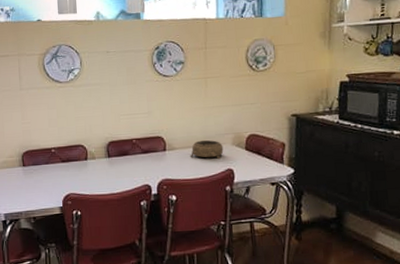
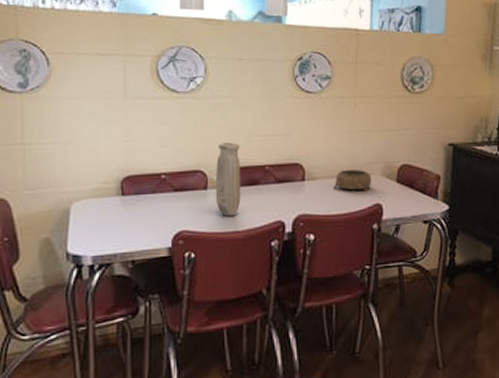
vase: none [93,121,115,182] -> present [215,143,241,217]

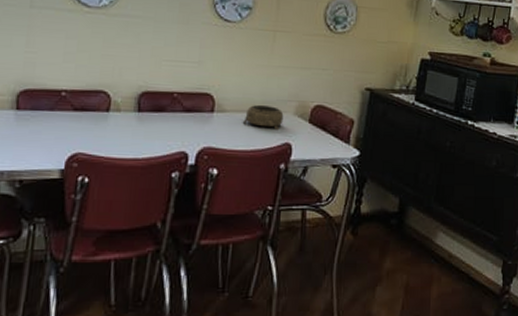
vase: present [215,143,241,217] -> none [117,64,150,142]

